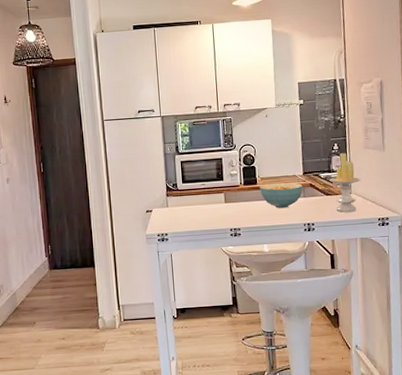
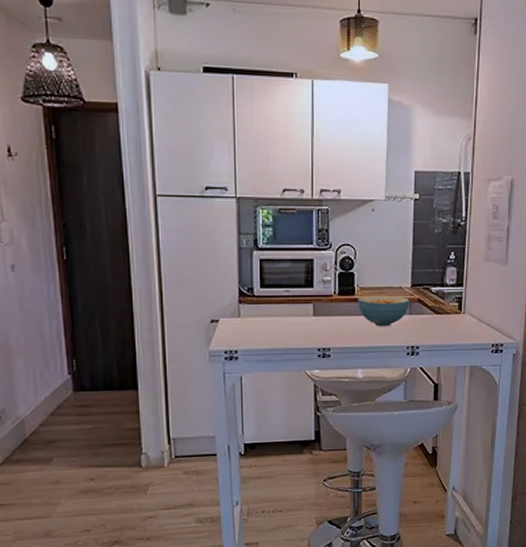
candle: present [329,153,361,212] -> none [440,264,477,335]

